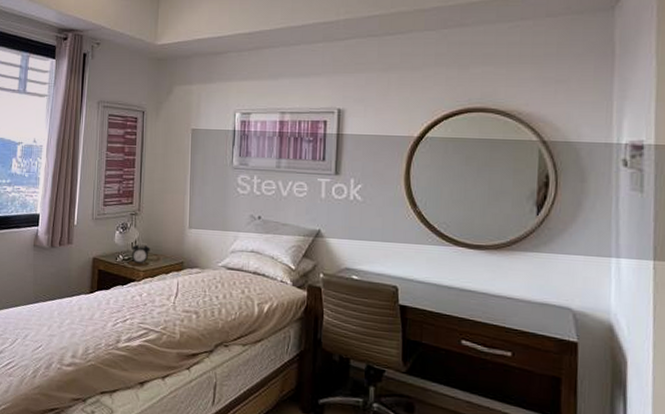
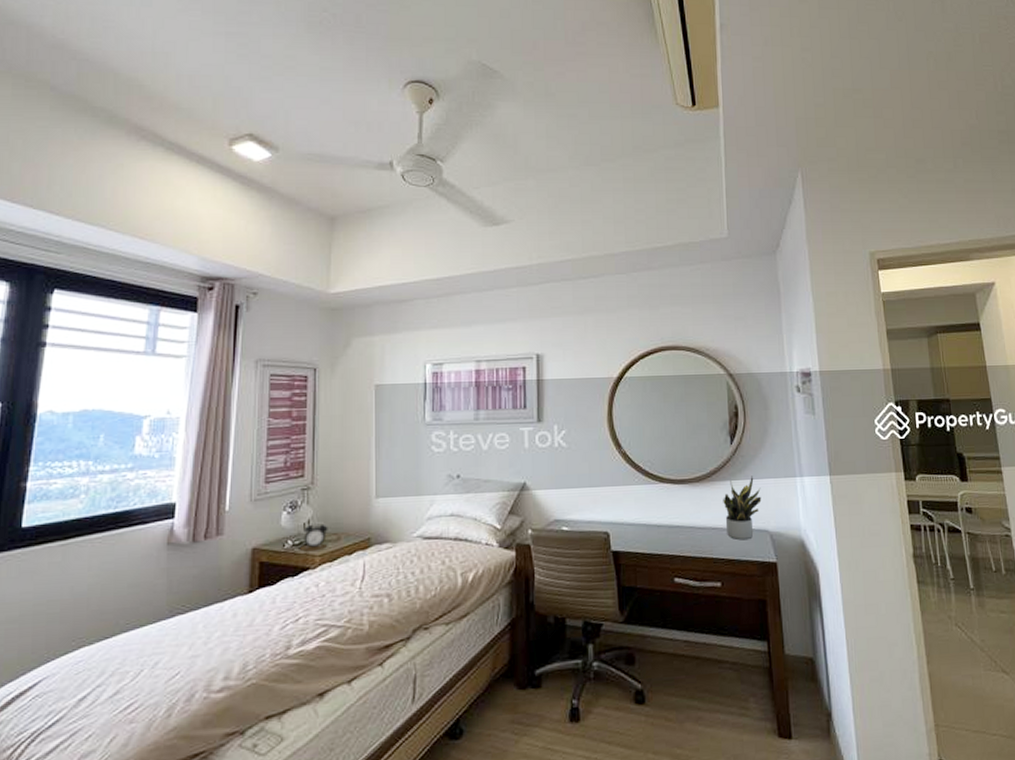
potted plant: none [522,250,567,315] -> present [723,475,762,540]

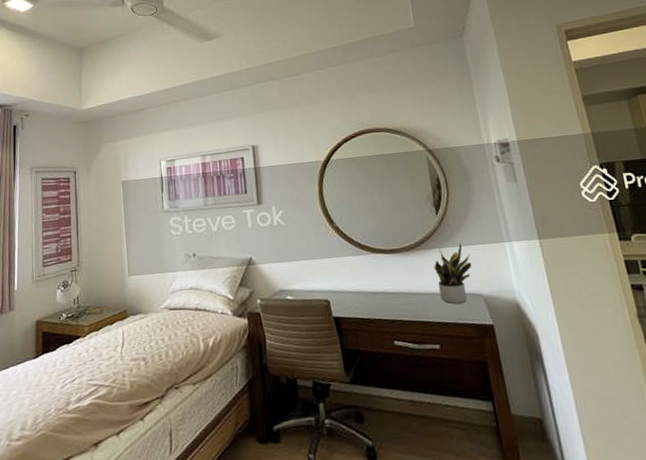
alarm clock: present [300,522,328,552] -> none [72,297,94,323]

